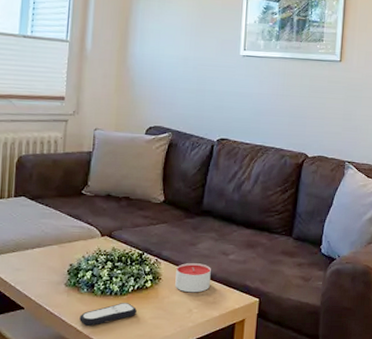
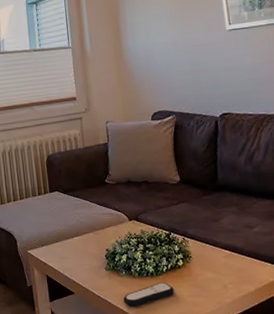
candle: present [175,263,211,293] -> none [204,238,240,269]

